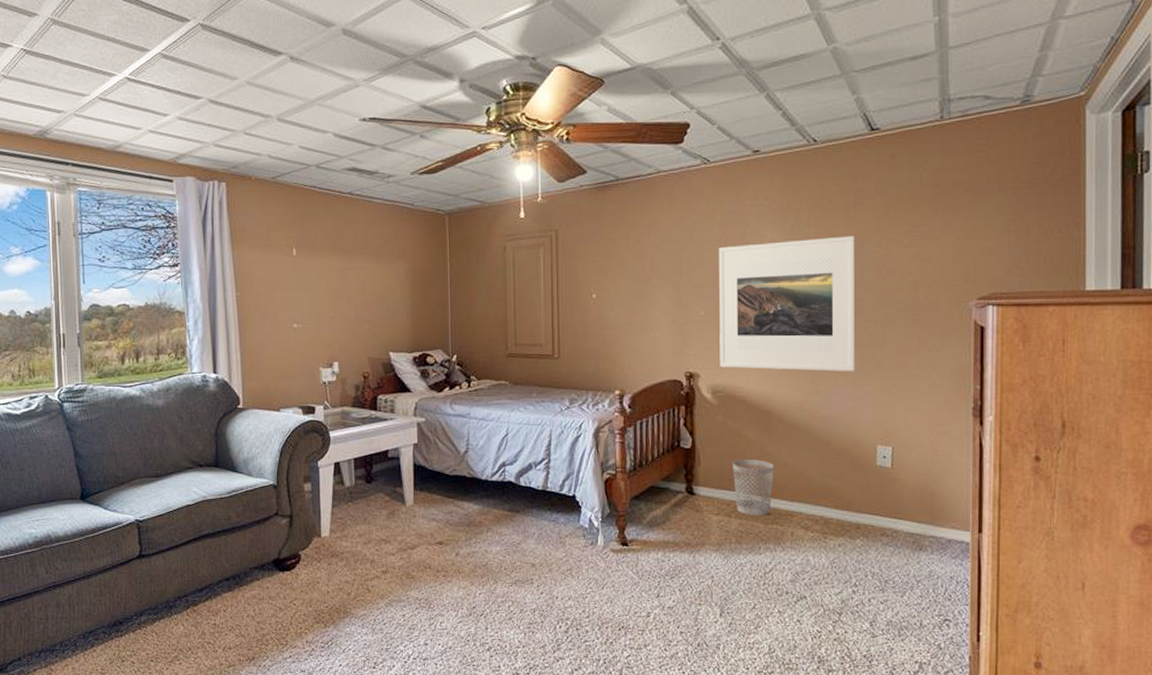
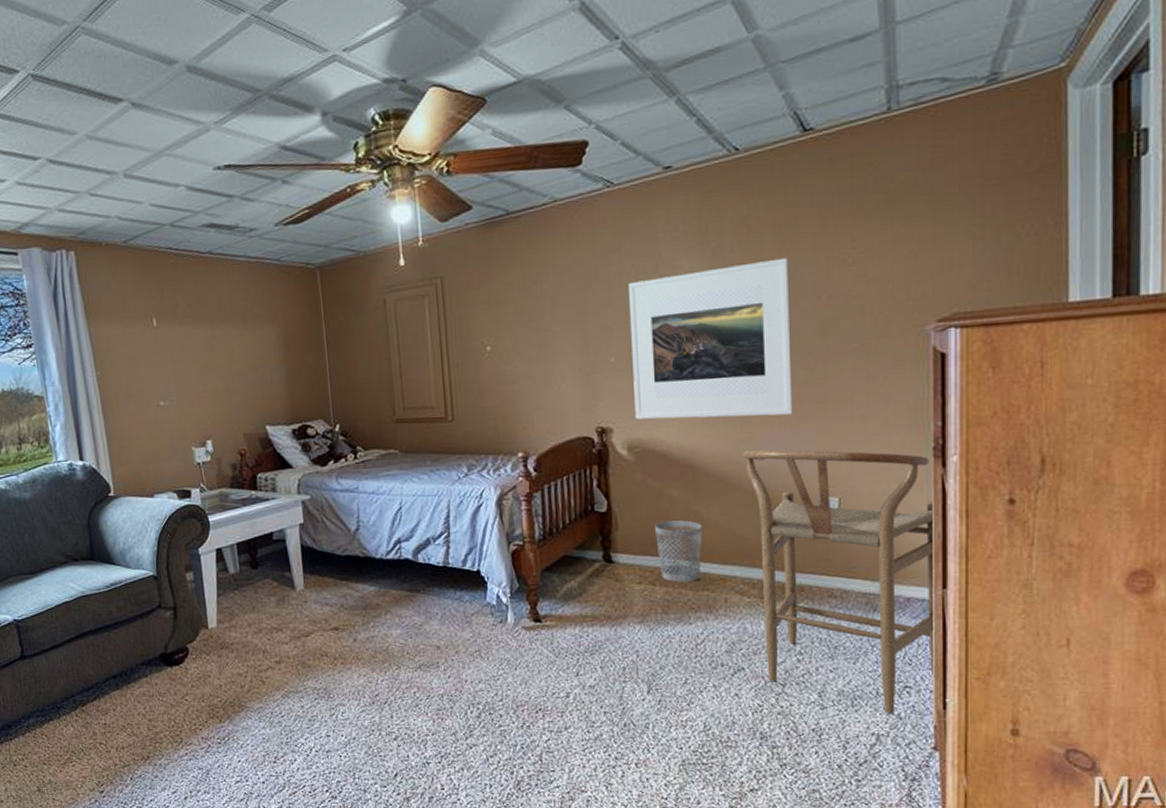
bar stool: none [811,400,971,644] -> present [742,449,935,713]

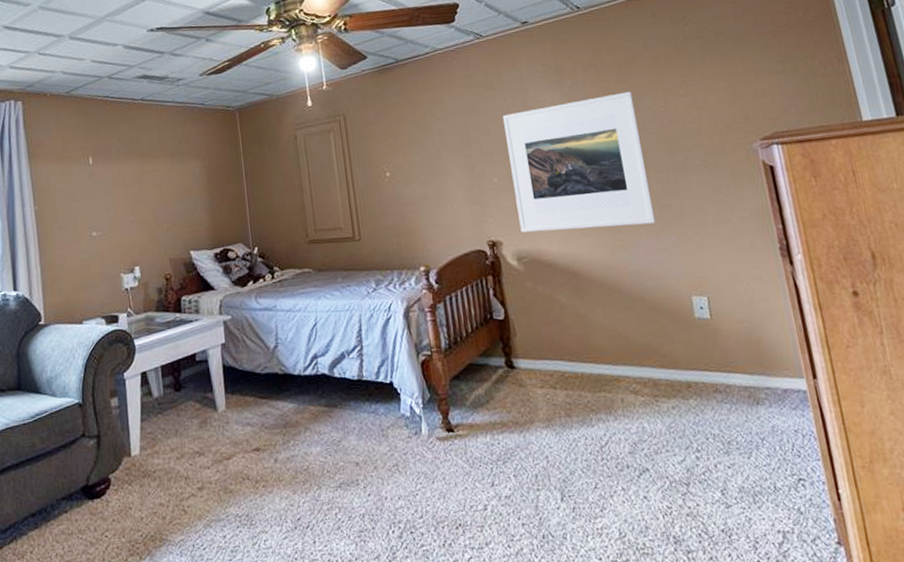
wastebasket: present [655,520,702,583] -> none [549,324,596,385]
bar stool: present [742,449,935,713] -> none [618,254,824,509]

